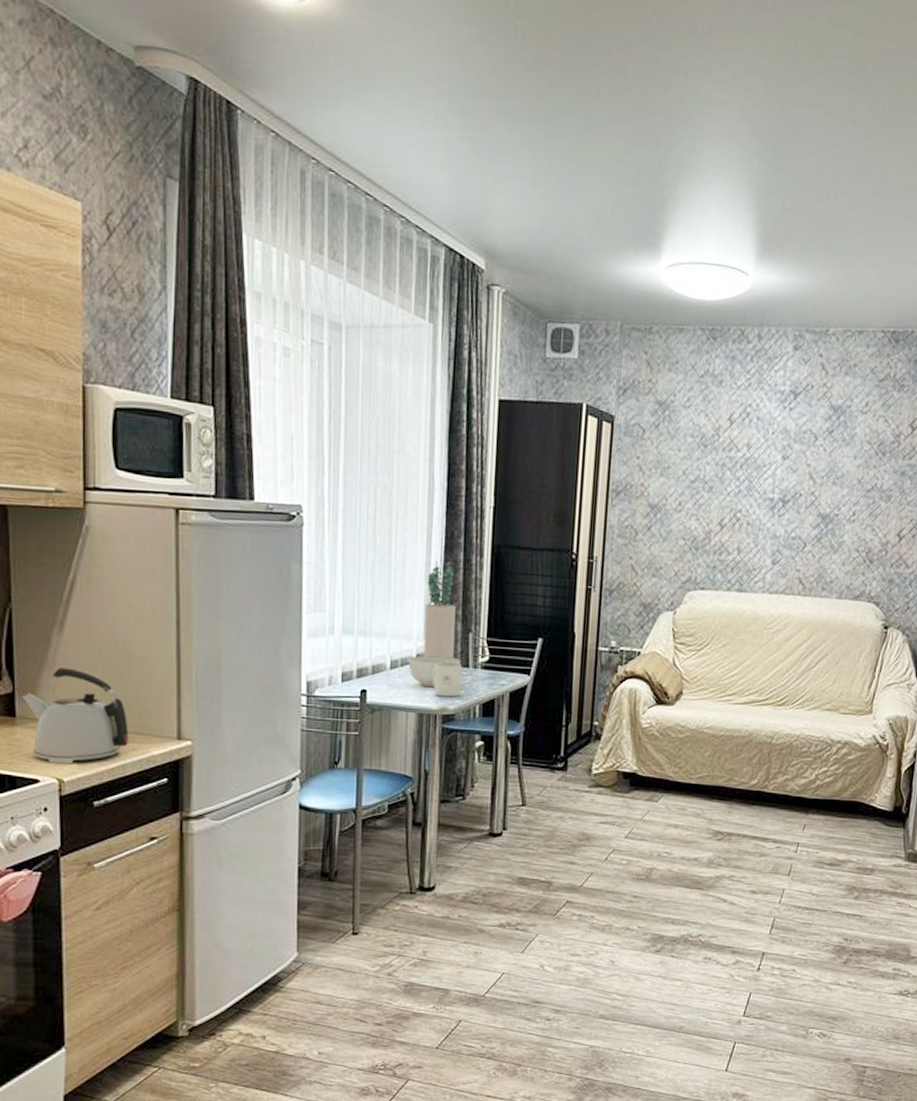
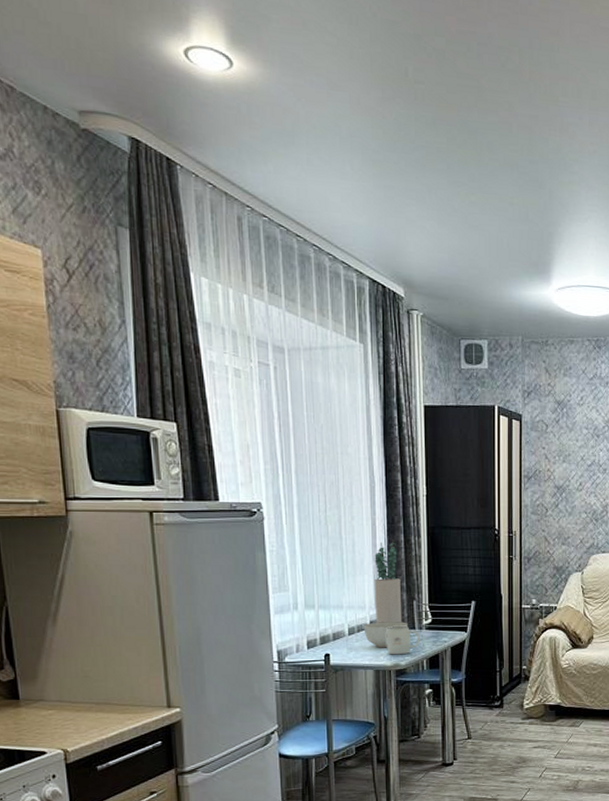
kettle: present [22,667,129,764] -> none [24,654,124,737]

